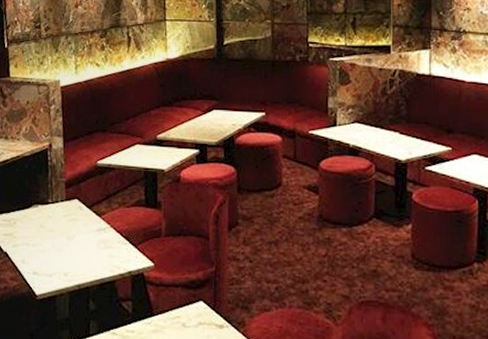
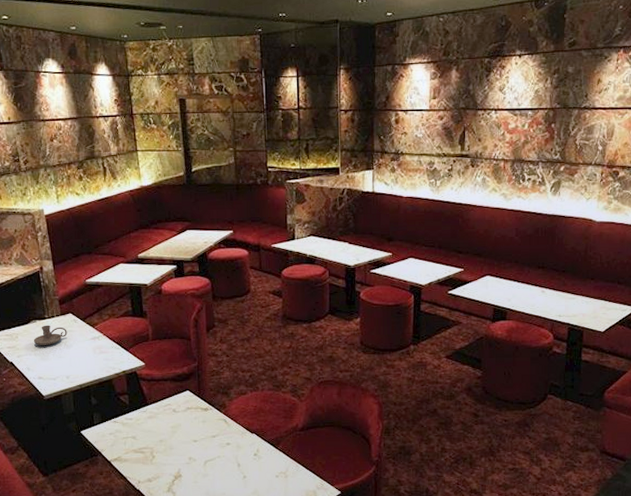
candle holder: none [32,211,71,235] -> present [33,325,67,346]

